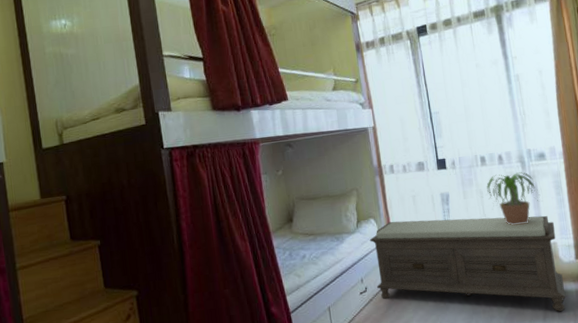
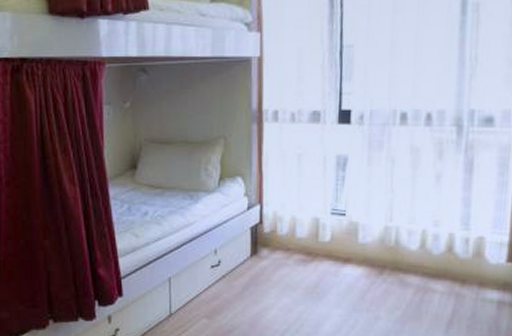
bench: present [369,215,565,312] -> none [232,183,487,323]
potted plant: present [486,172,541,225] -> none [401,138,476,208]

